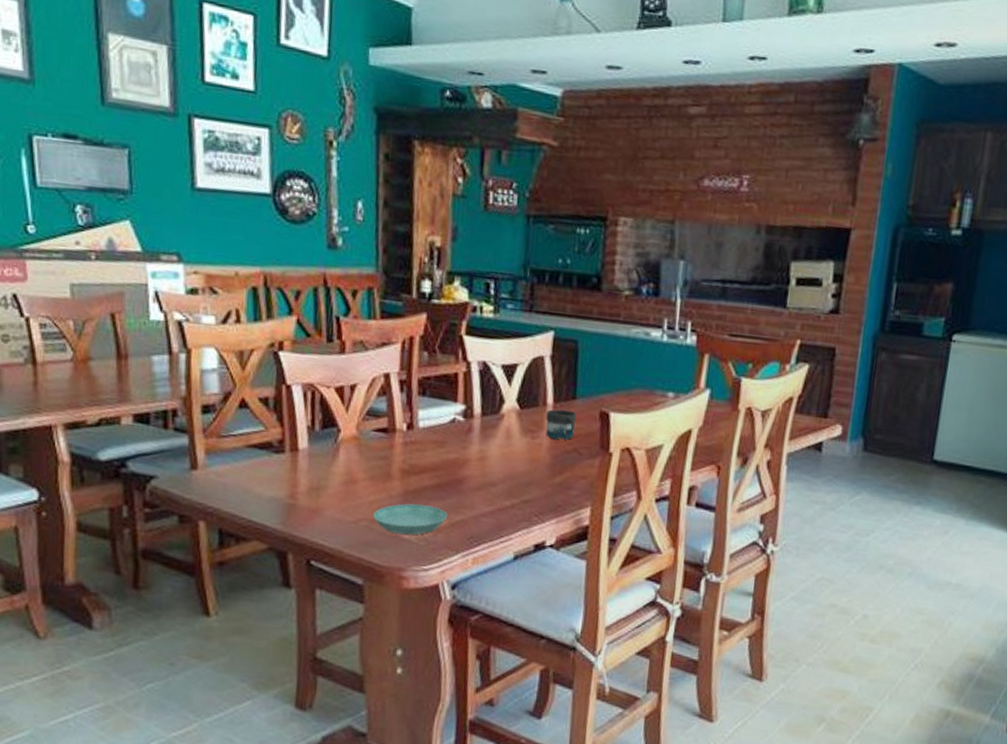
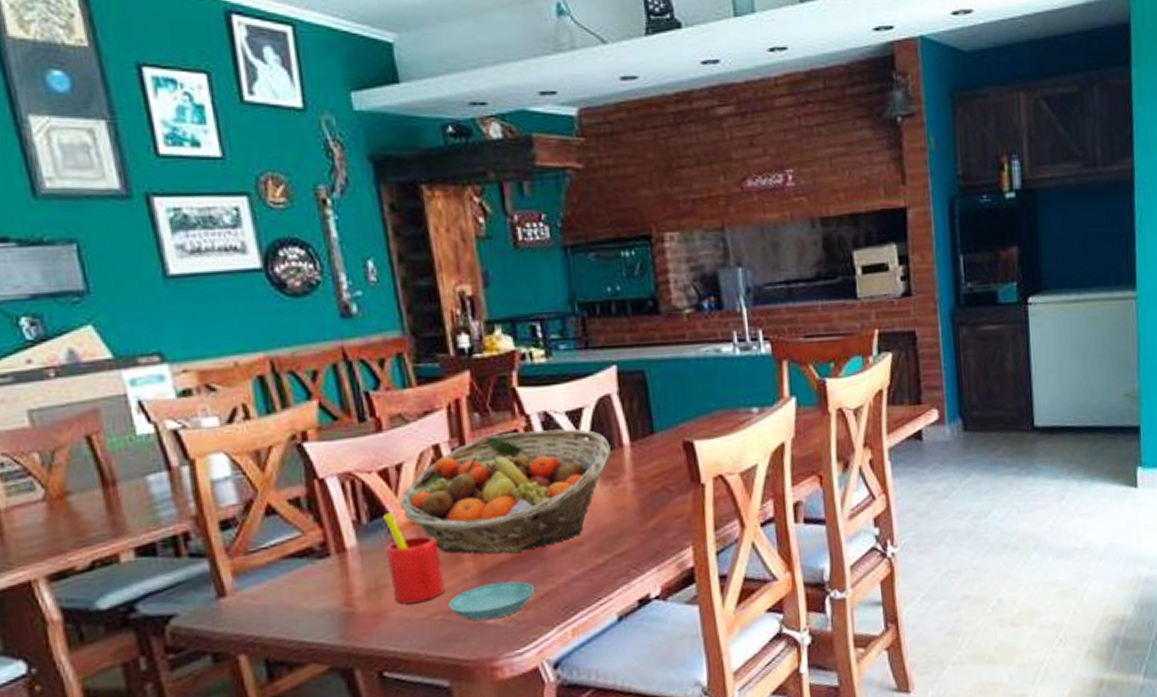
straw: none [329,425,374,508] -> present [383,513,445,605]
fruit basket: none [348,374,535,482] -> present [399,429,611,554]
mug: present [546,409,577,440] -> none [624,446,660,482]

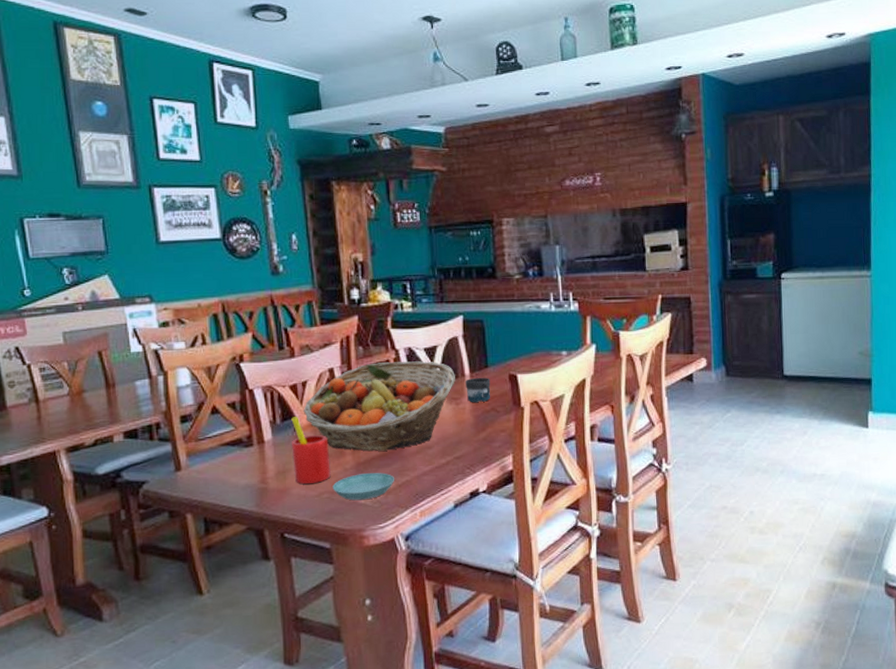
mug: none [624,446,660,482] -> present [465,377,491,403]

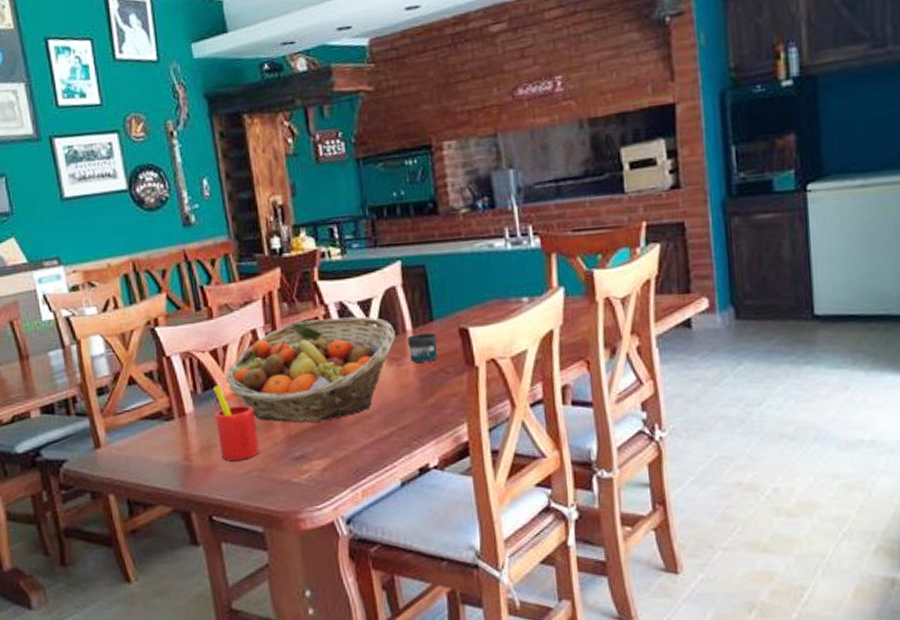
saucer: present [332,473,395,501] -> none [262,447,332,479]

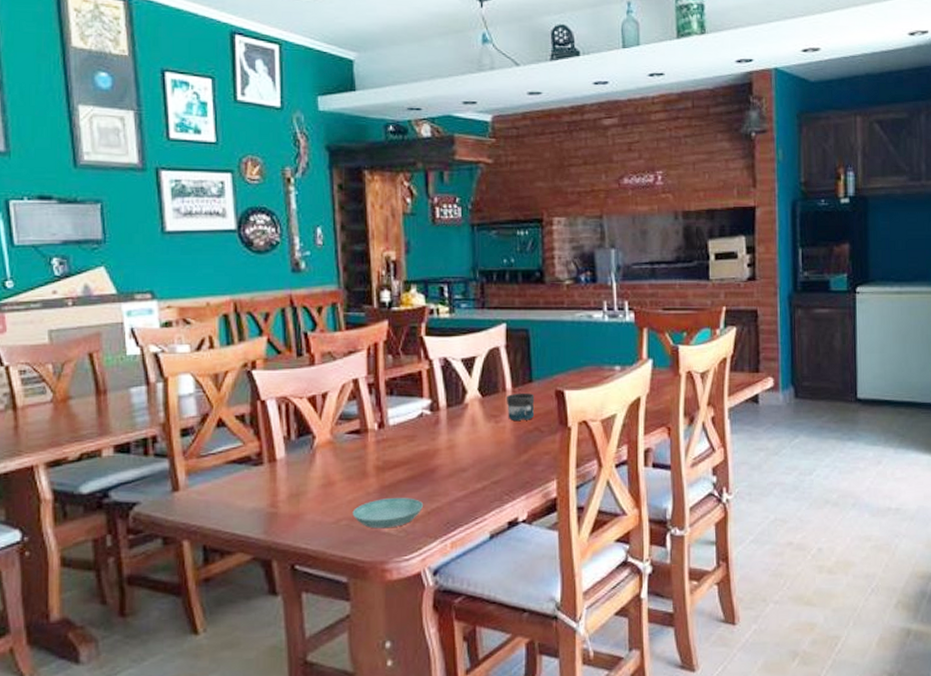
straw: present [213,385,260,462] -> none [306,432,351,510]
fruit basket: present [225,316,396,423] -> none [322,373,495,473]
saucer: none [262,447,332,479] -> present [352,498,424,529]

